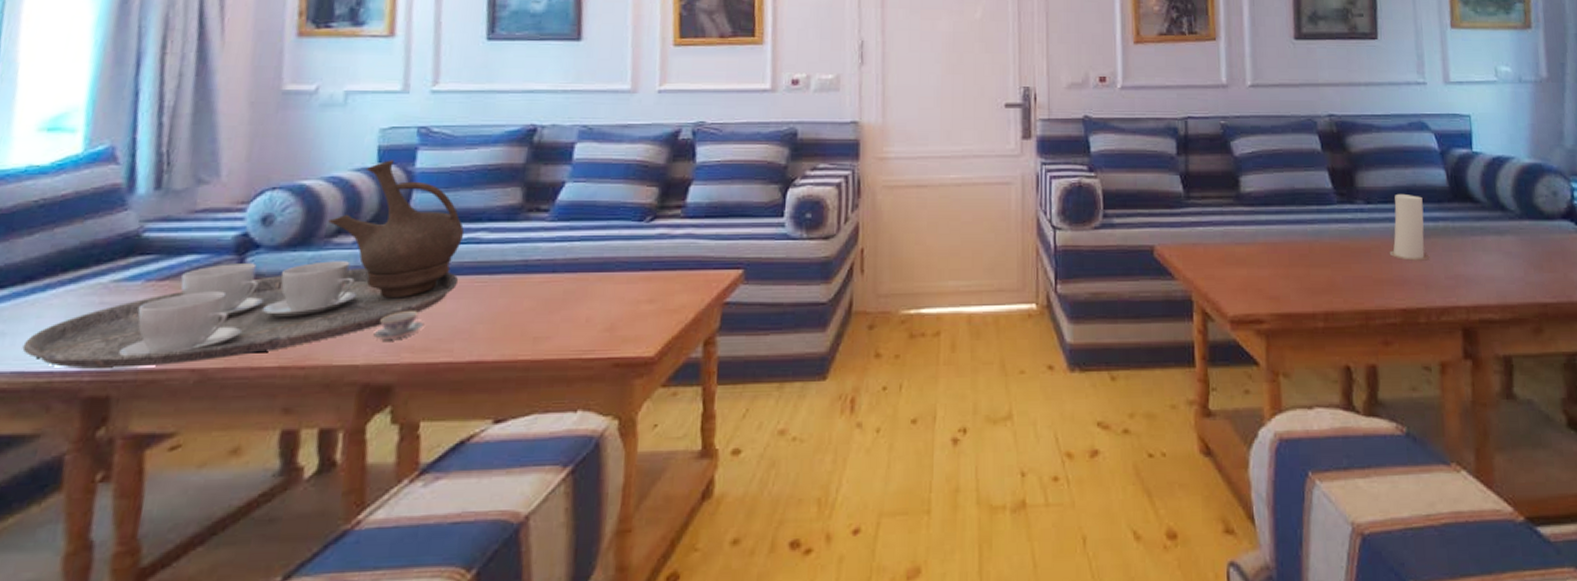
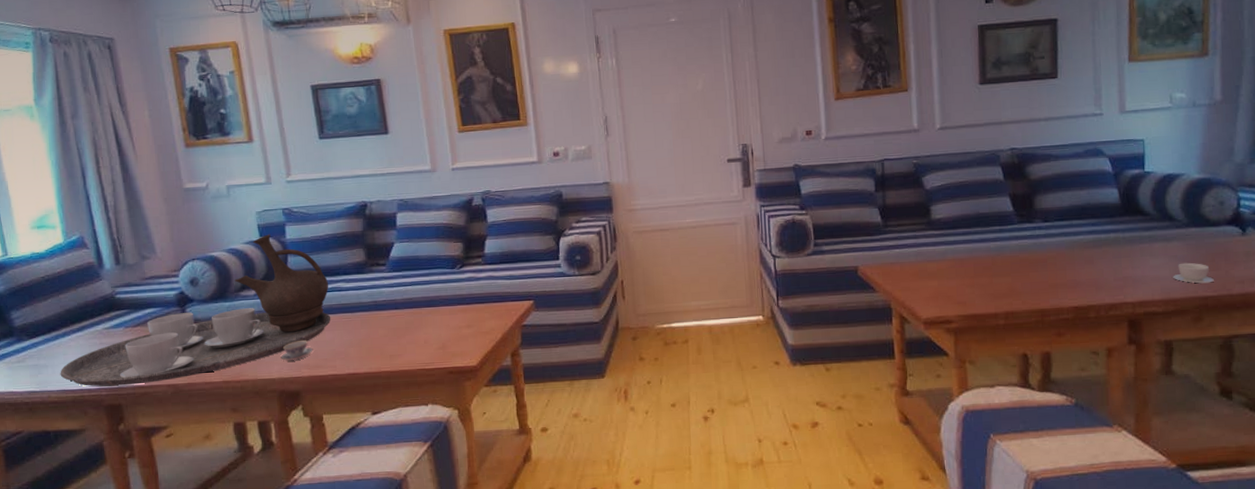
candle: present [1389,193,1430,261] -> none [1063,211,1101,268]
teacup: none [1508,261,1554,287] -> present [1173,262,1215,284]

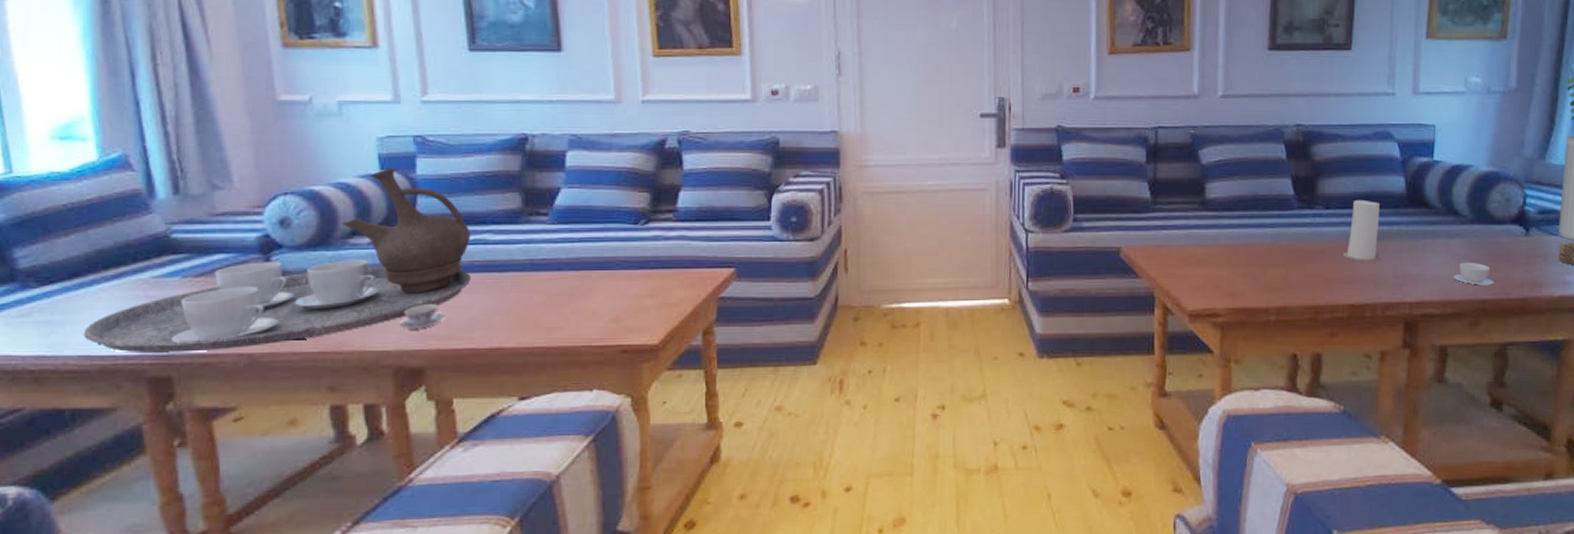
candle: none [1063,211,1101,268] -> present [1343,199,1381,262]

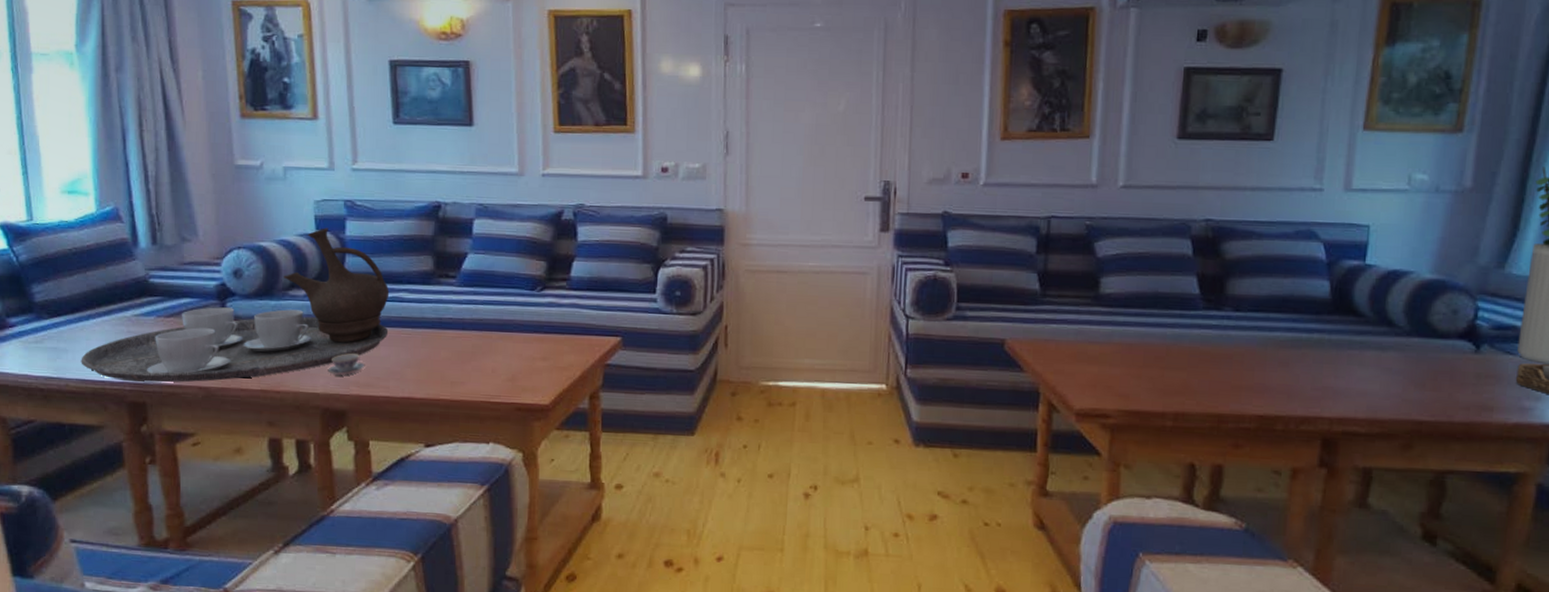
candle: present [1343,199,1381,262] -> none [1253,303,1299,371]
teacup: present [1453,262,1495,285] -> none [1383,378,1434,406]

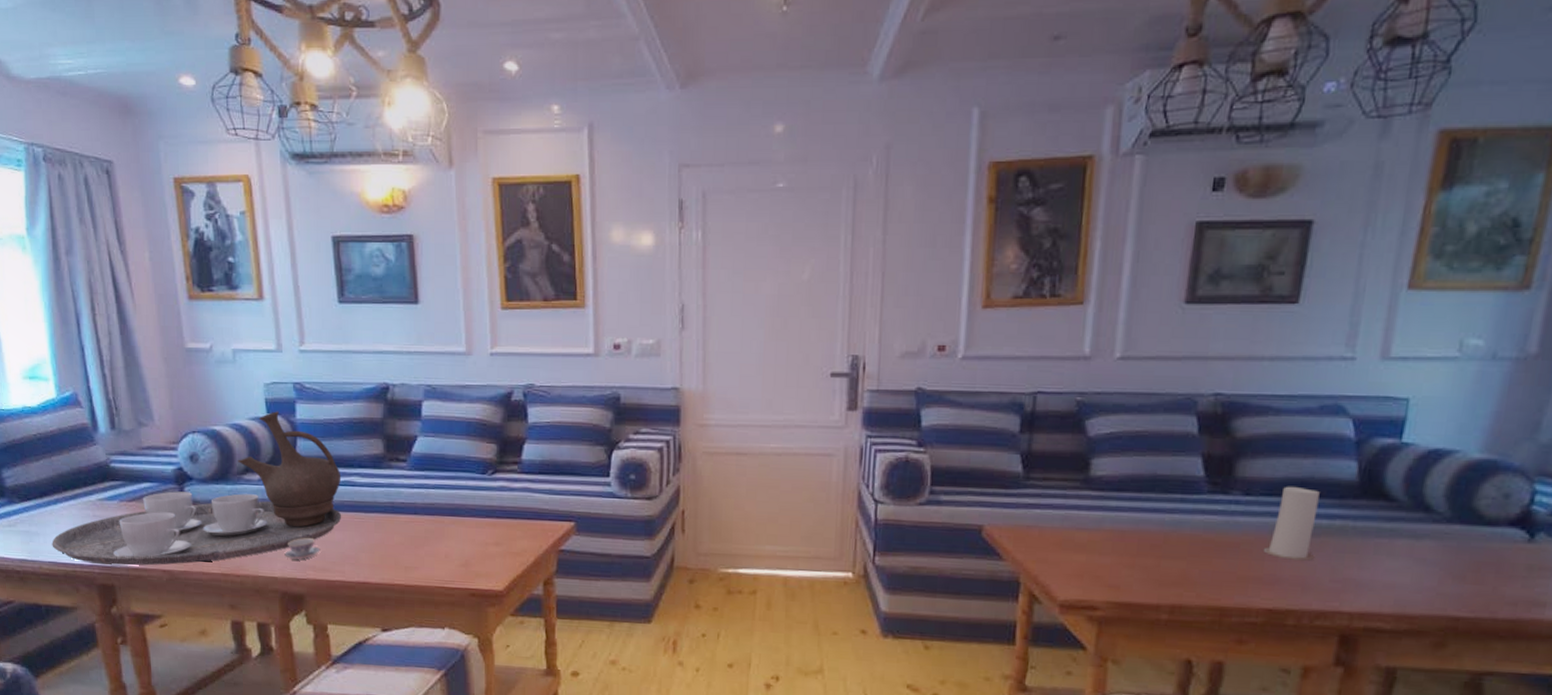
candle: none [1253,303,1299,371] -> present [1263,486,1320,561]

